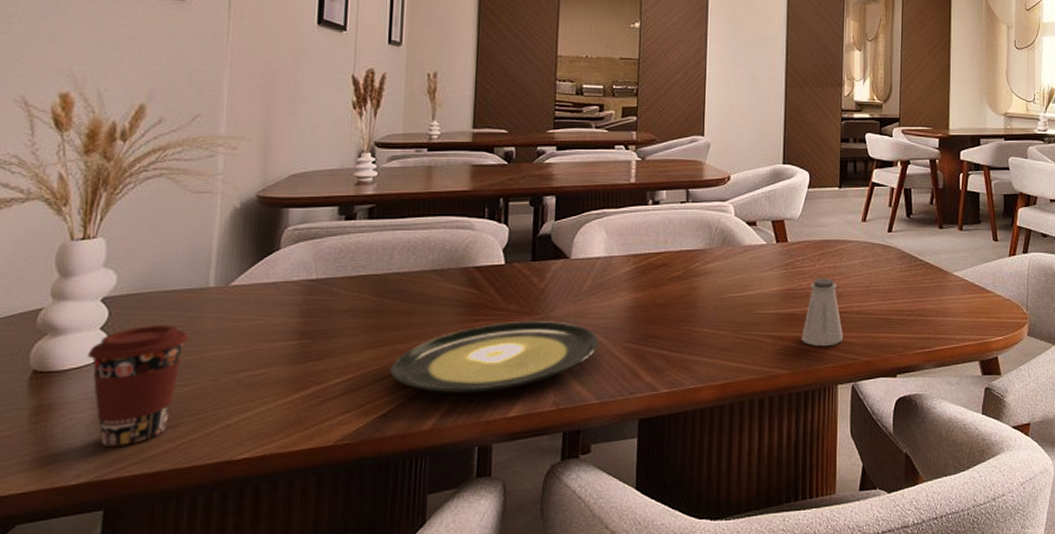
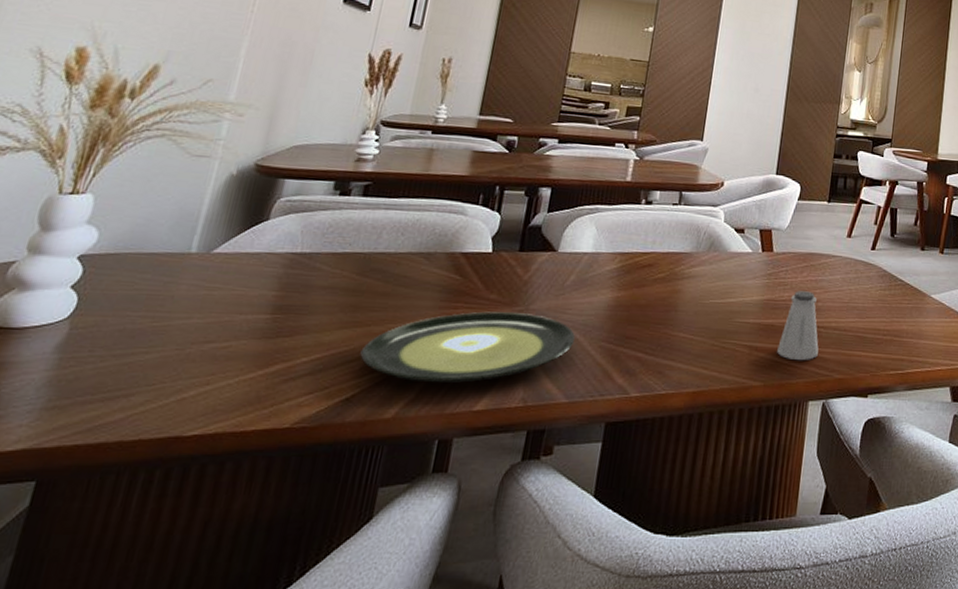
coffee cup: present [87,324,189,446] -> none [48,287,161,413]

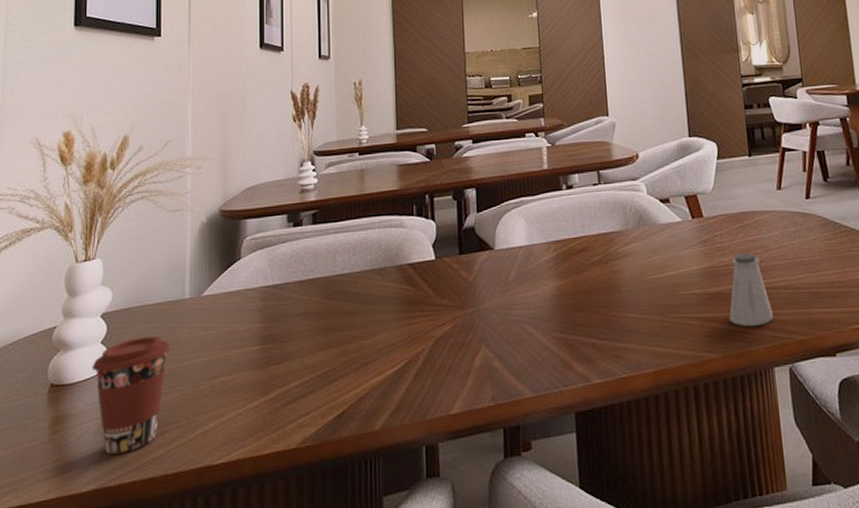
coffee cup: none [48,287,161,413] -> present [91,335,171,454]
plate: present [360,311,575,383] -> none [341,314,528,392]

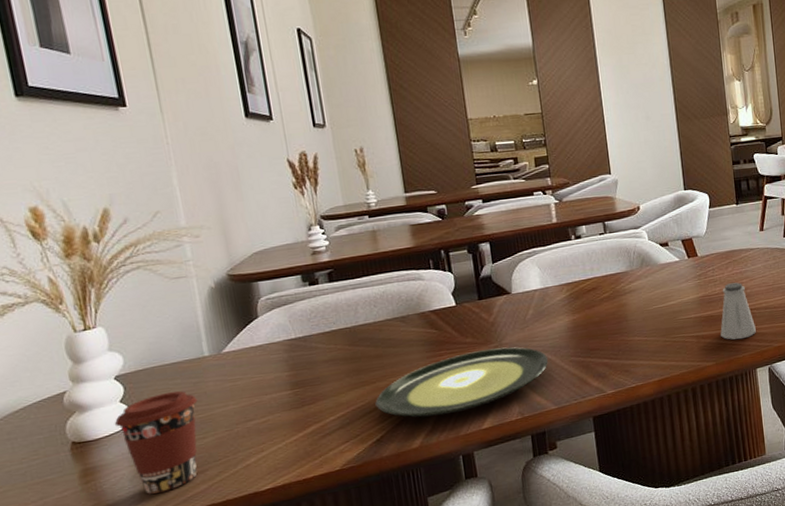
plate: none [341,314,528,392] -> present [375,347,548,417]

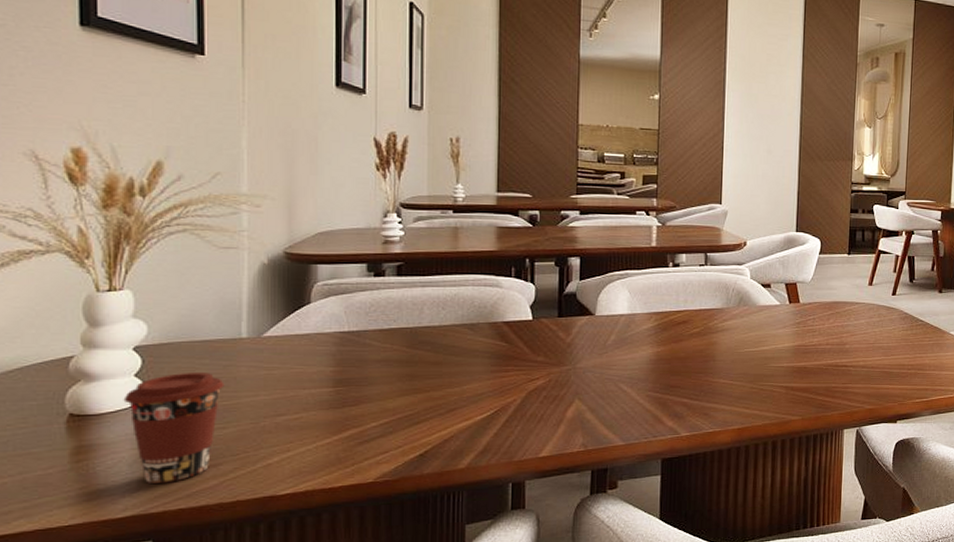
plate: present [375,347,548,417] -> none [425,372,623,436]
saltshaker: present [720,282,756,340] -> none [811,336,849,396]

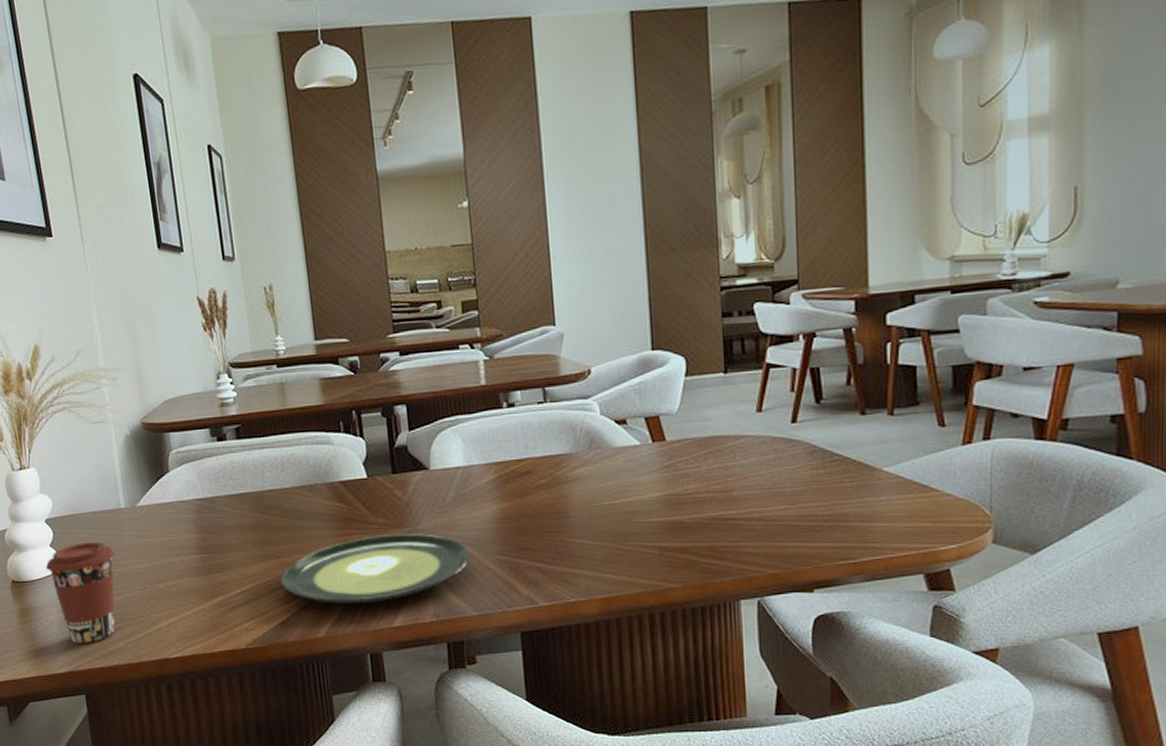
plate: none [425,372,623,436] -> present [280,534,470,603]

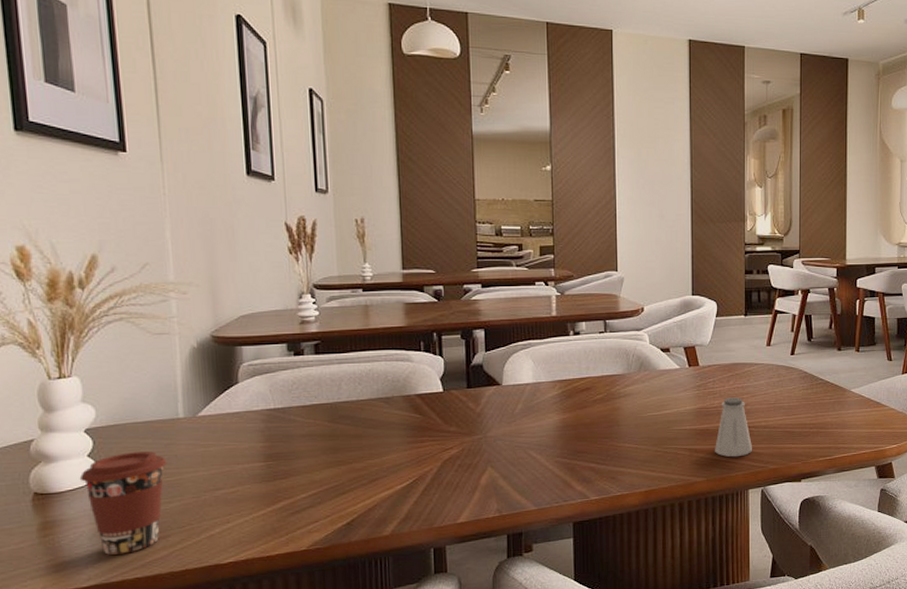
plate: present [280,534,470,603] -> none [349,440,532,504]
saltshaker: none [692,480,742,558] -> present [715,397,752,457]

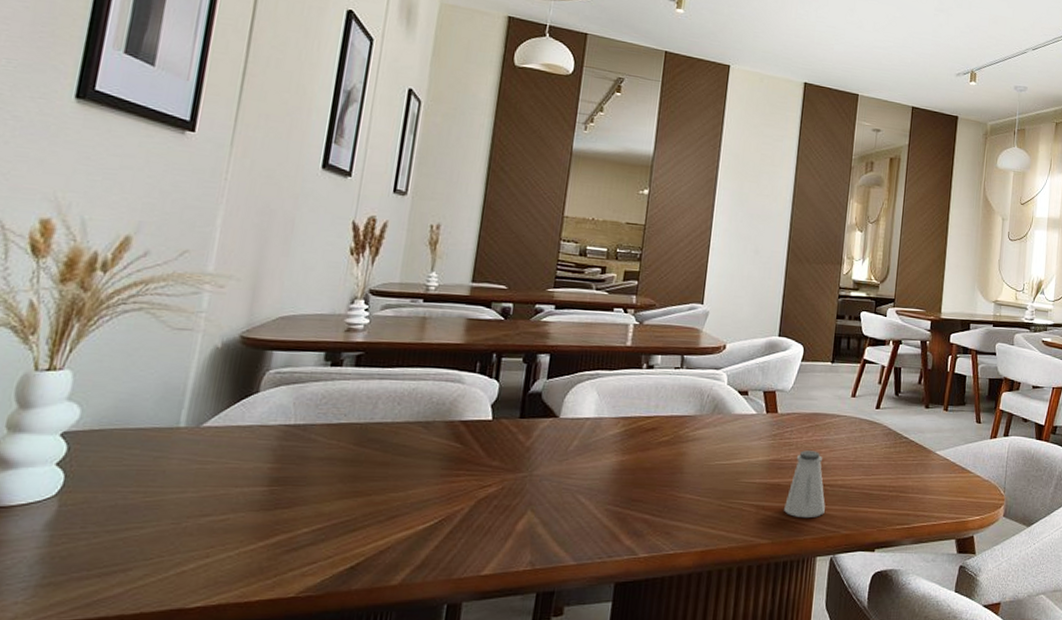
coffee cup: present [79,450,167,555] -> none [38,462,152,588]

